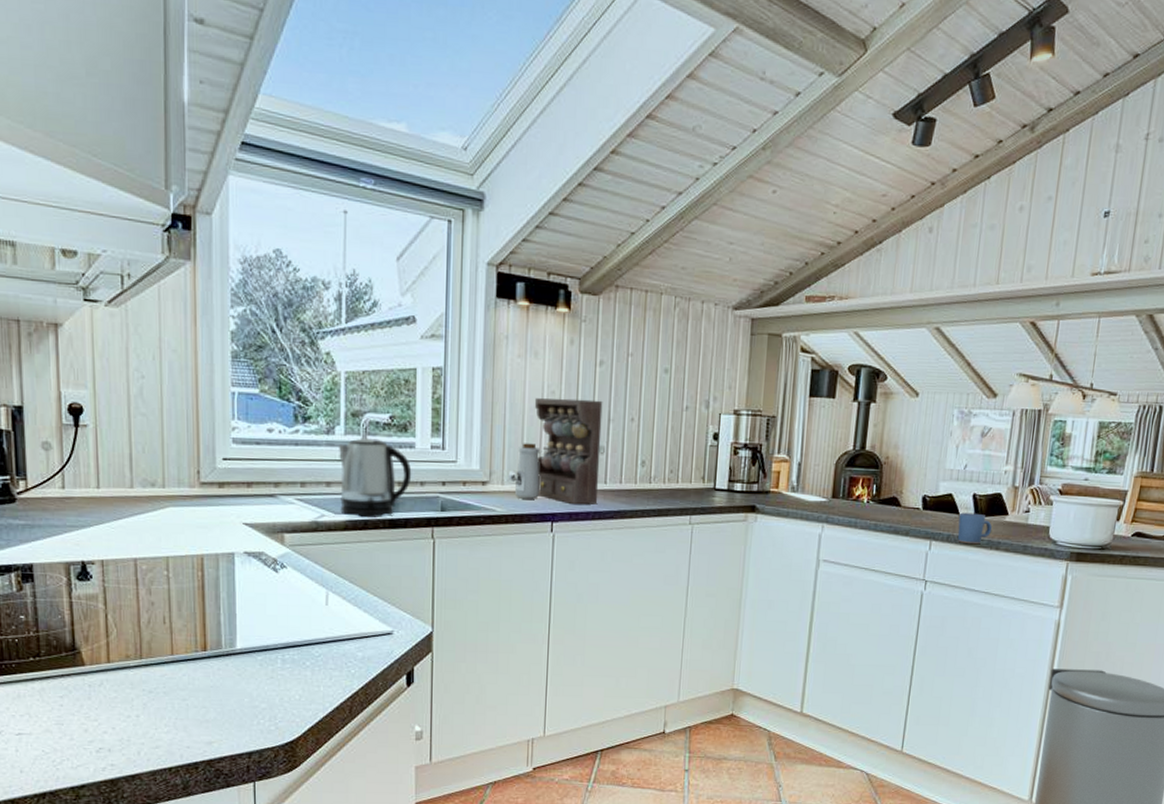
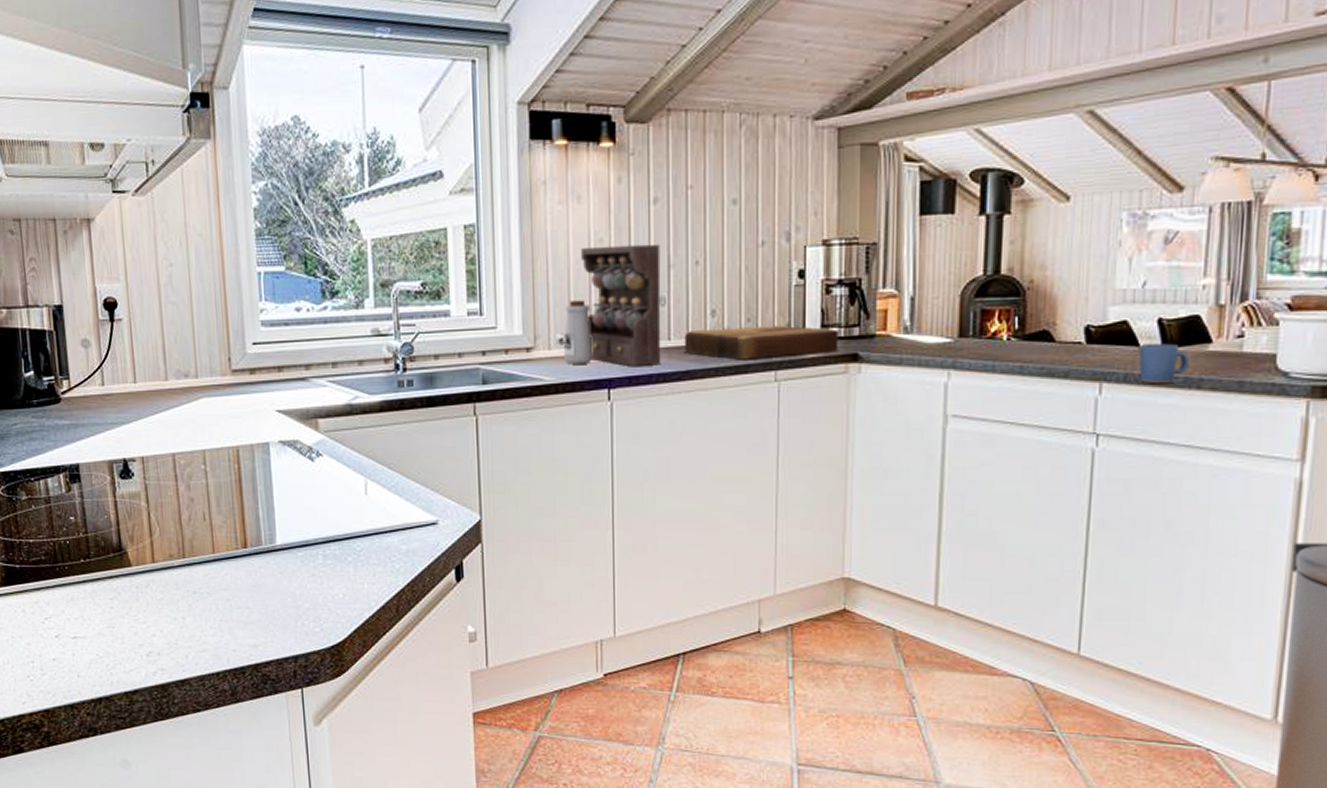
kettle: present [339,438,412,517] -> none [369,309,449,396]
cutting board: none [617,477,743,505] -> present [684,325,840,360]

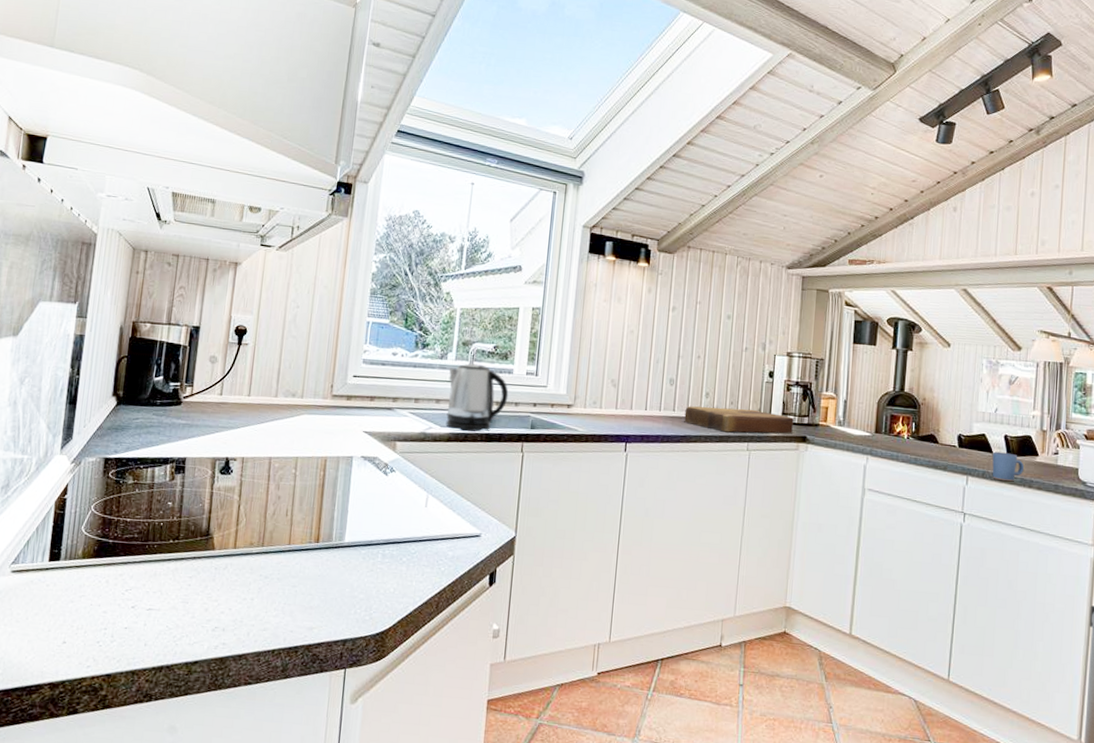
kettle: none [369,309,449,396] -> present [445,363,509,431]
bottle: present [555,300,593,364] -> none [589,373,618,422]
spice rack: present [580,244,661,367] -> none [615,336,674,429]

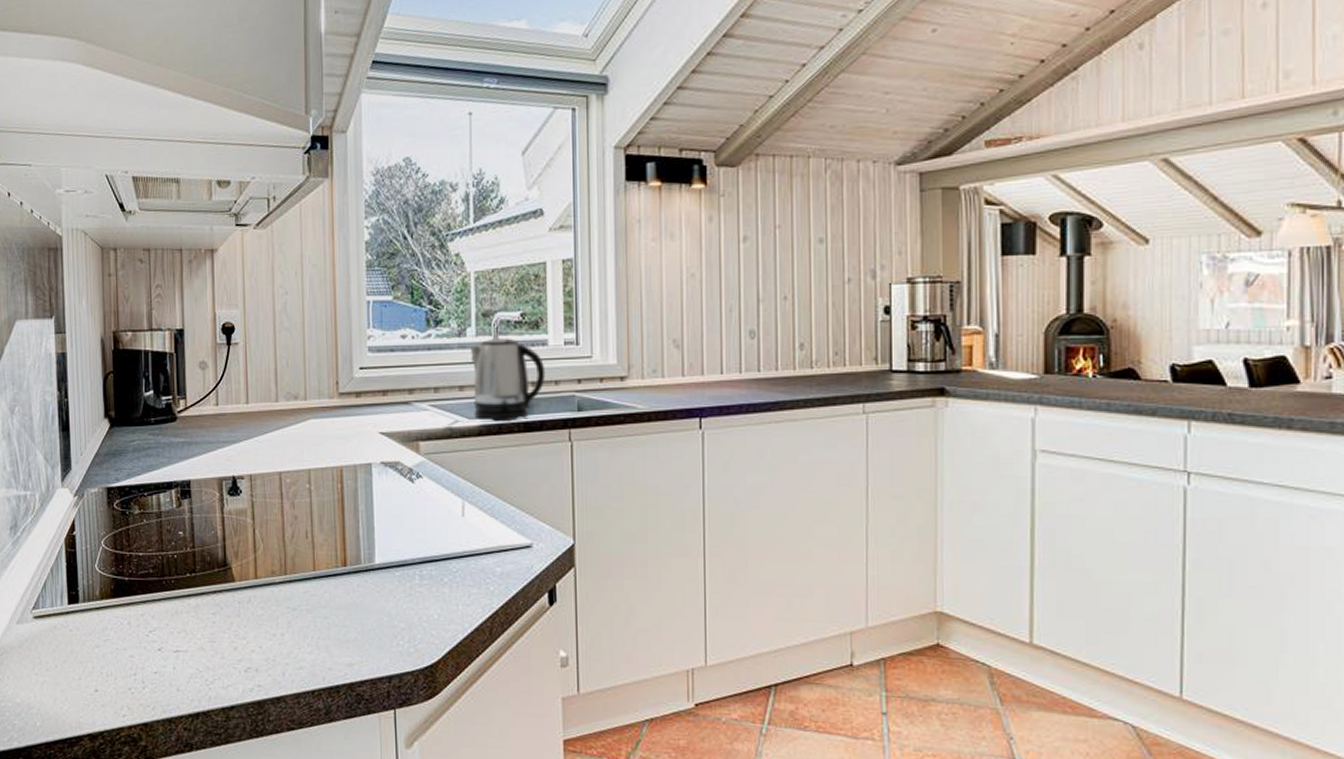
cutting board: present [684,406,795,434] -> none [774,359,926,392]
mug: present [992,451,1025,482] -> none [1227,383,1279,424]

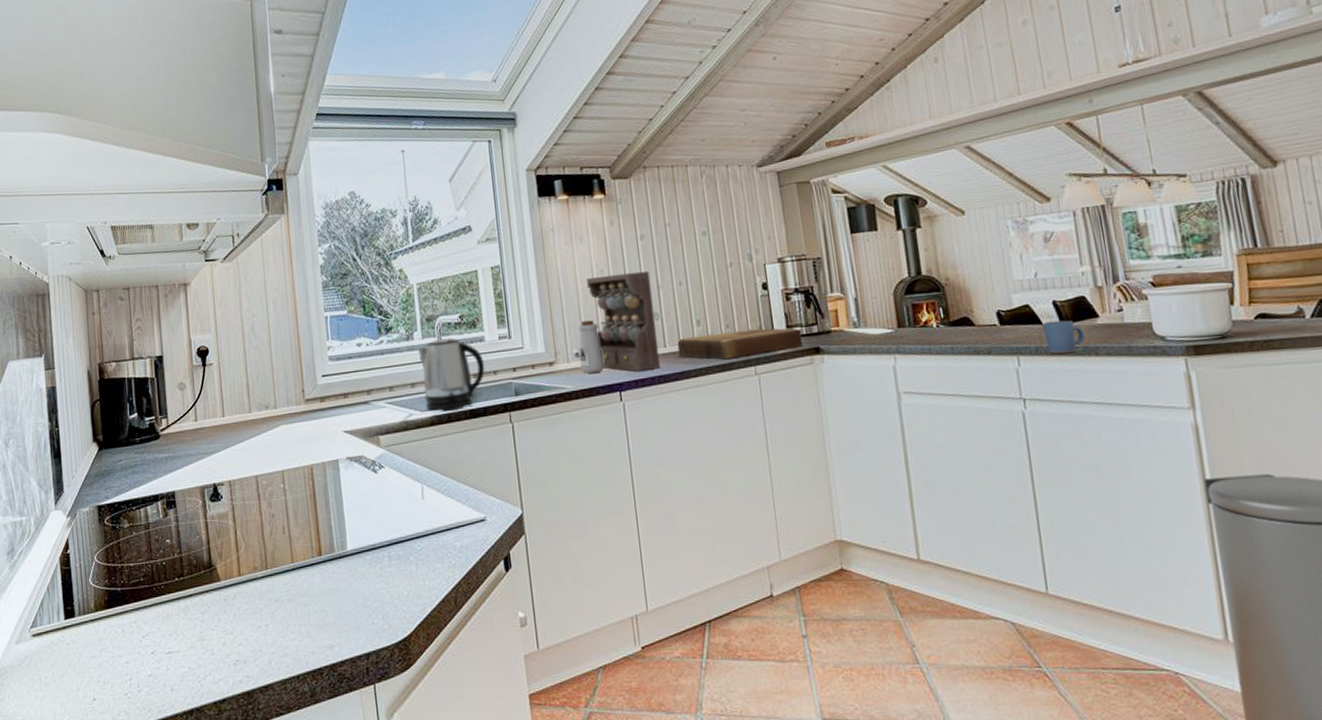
bottle: none [648,332,685,393] -> present [571,320,605,374]
spice rack: none [673,279,751,397] -> present [586,270,660,372]
cutting board: none [774,359,926,392] -> present [677,328,803,360]
mug: none [1227,383,1279,424] -> present [1043,320,1086,354]

